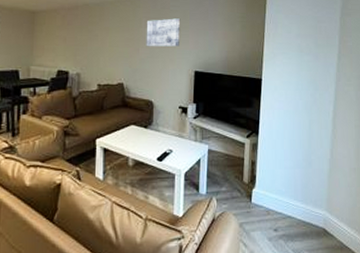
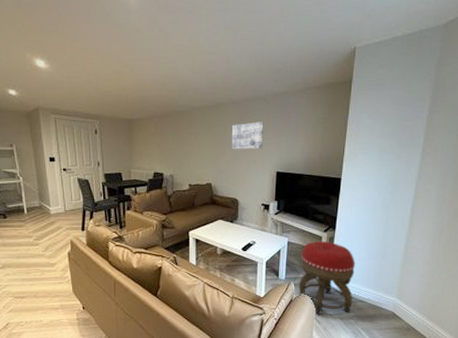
footstool: none [221,149,281,236] -> present [298,242,355,315]

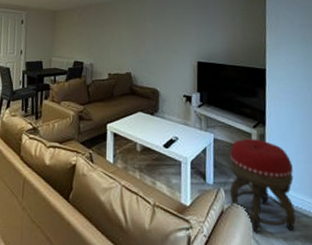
wall art: present [231,122,264,150] -> none [151,13,183,40]

